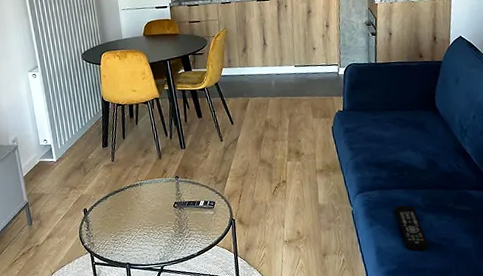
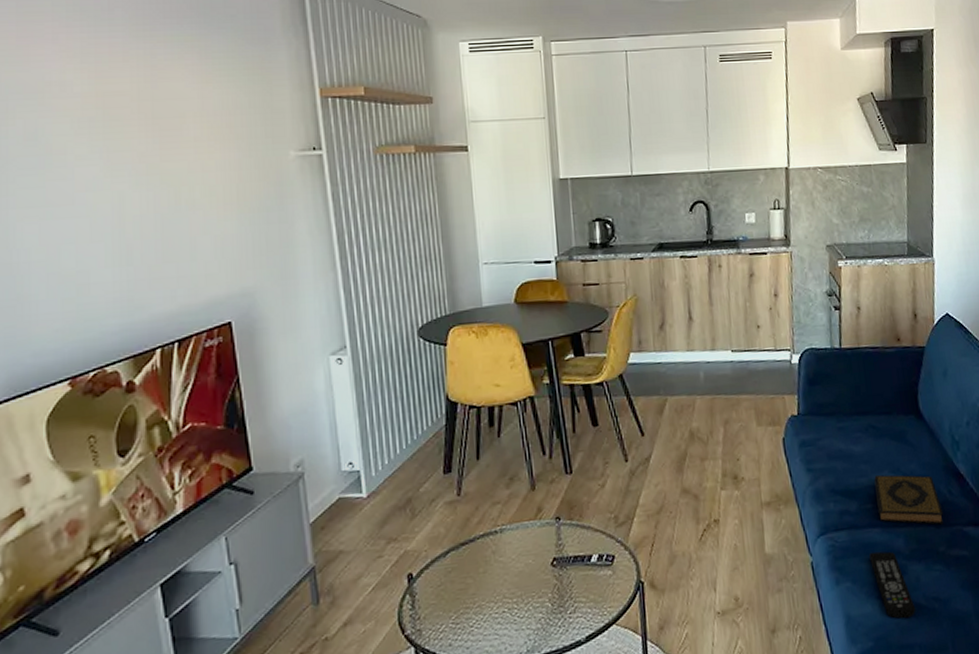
hardback book: none [400,152,453,189] -> present [874,474,944,525]

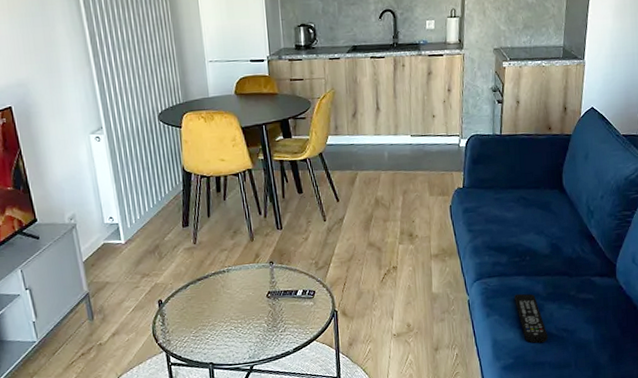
hardback book: present [874,474,944,525] -> none [522,235,576,275]

